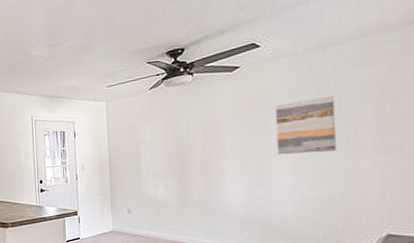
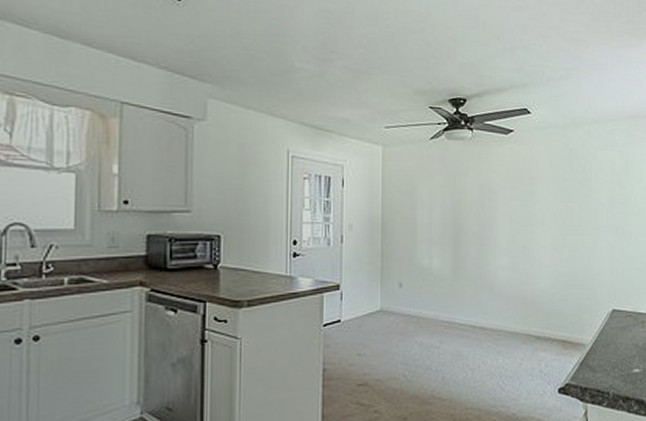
wall art: present [275,95,337,155] -> none [539,173,583,229]

